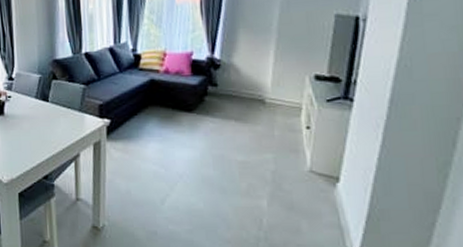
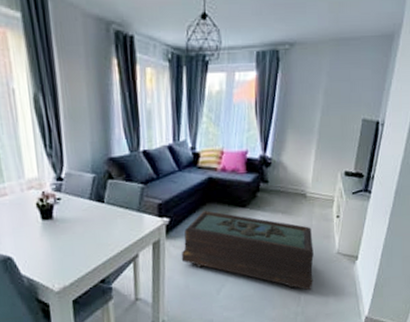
coffee table: none [122,113,279,213] -> present [181,210,314,291]

